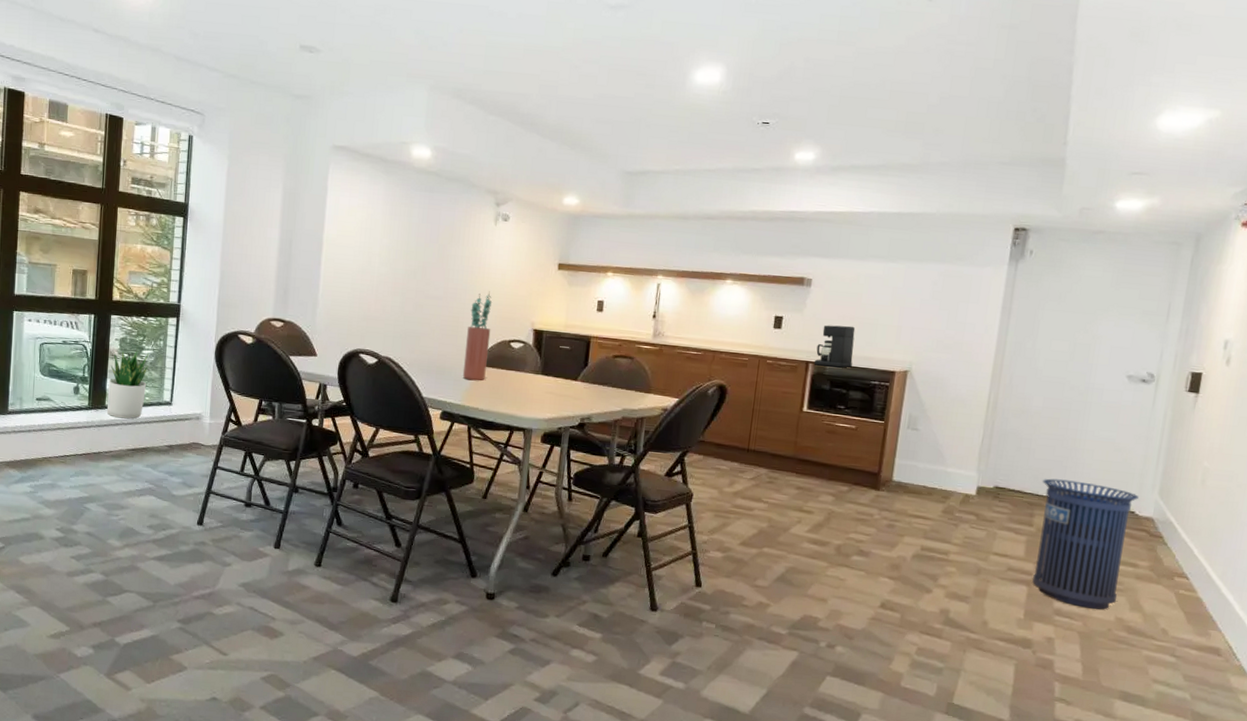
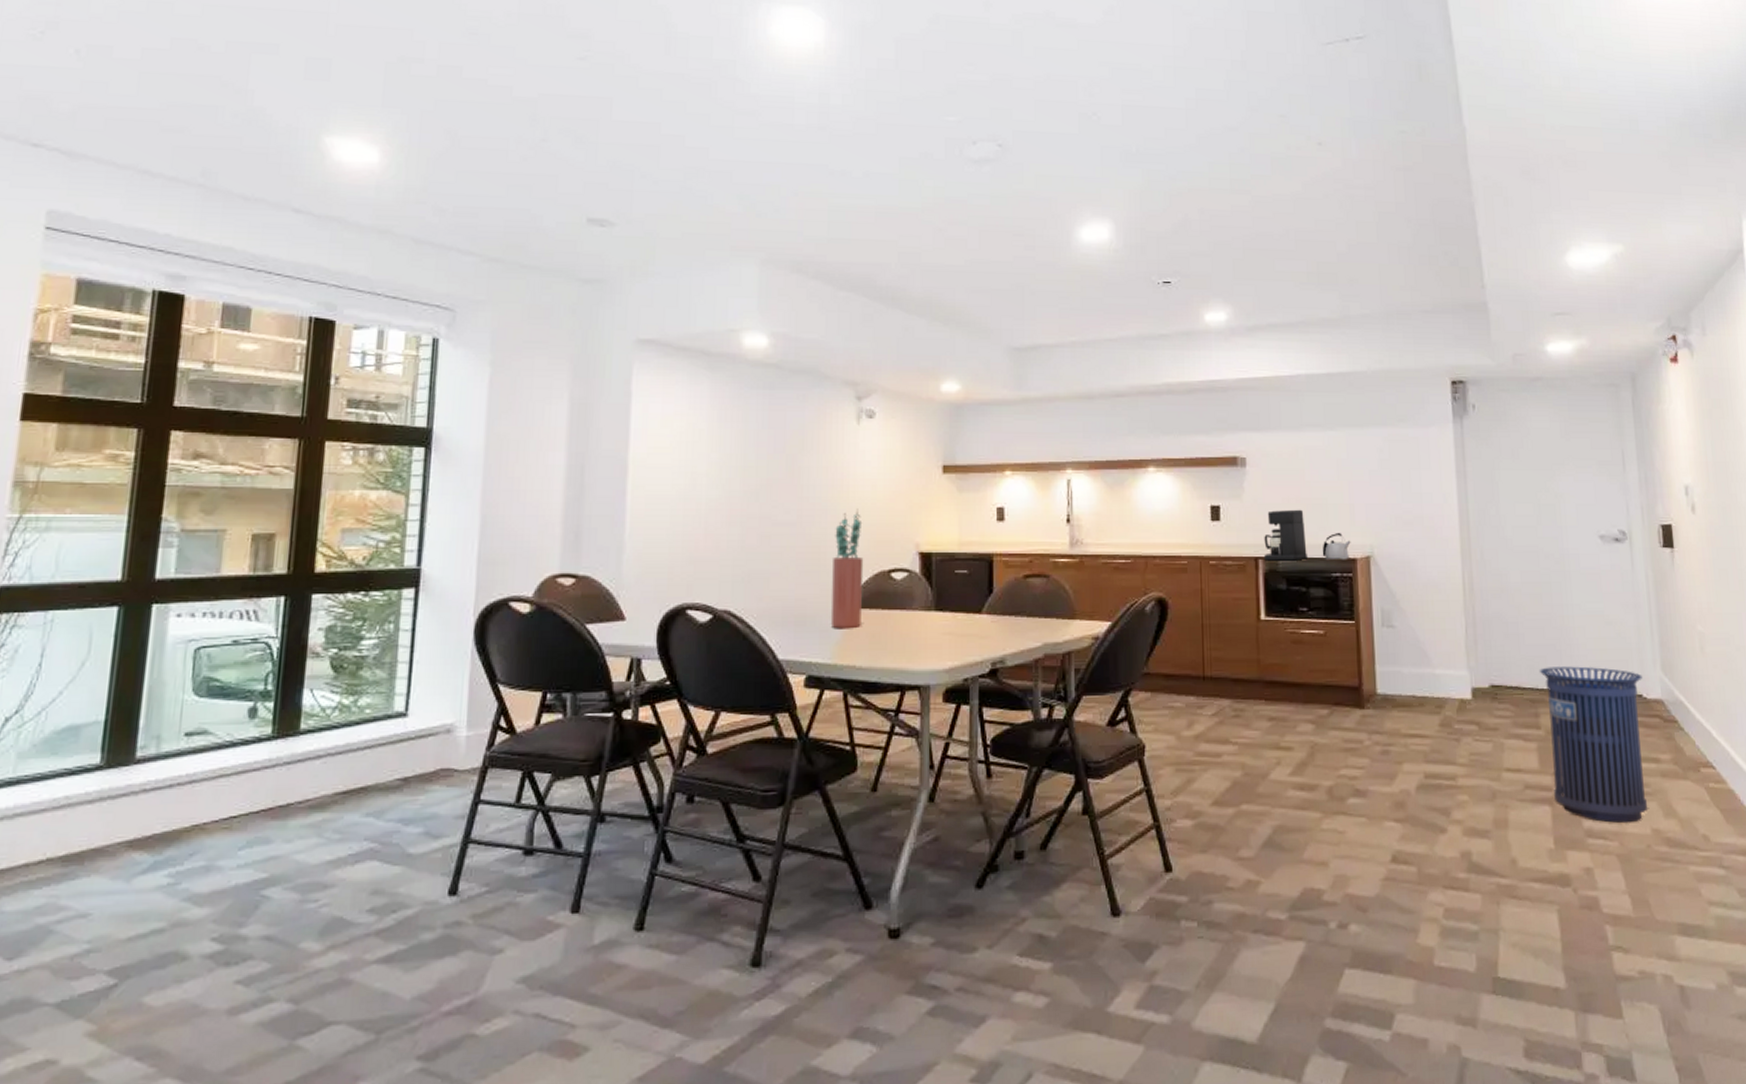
planter: present [106,350,149,419] -> none [302,640,372,747]
kettle: none [865,349,893,372] -> present [1322,533,1351,561]

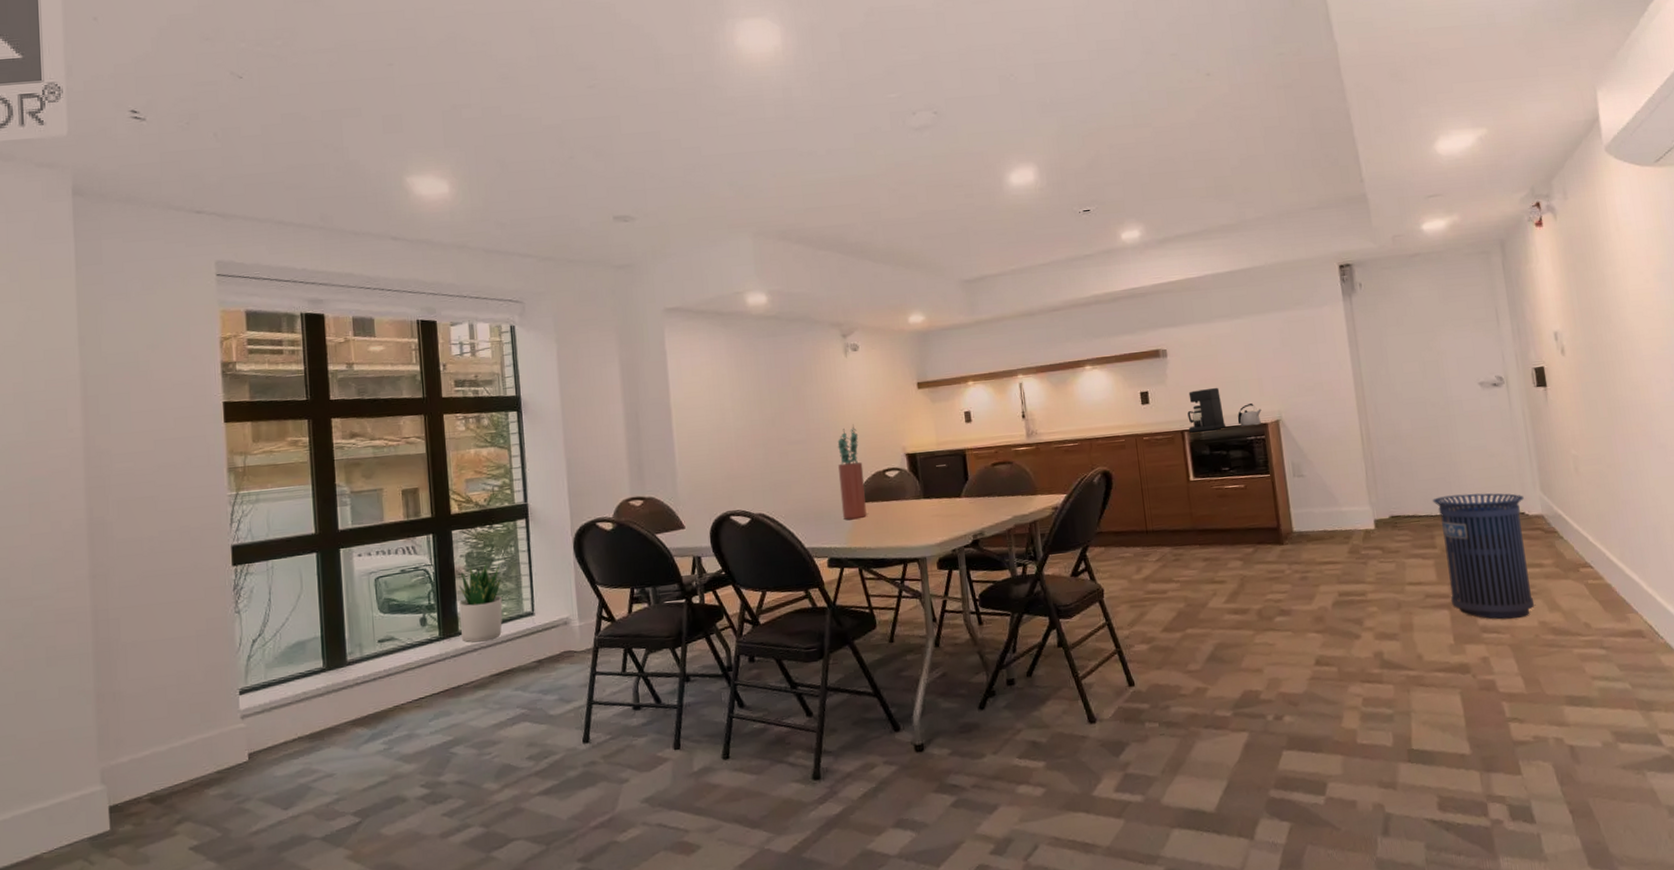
planter: none [302,640,372,747] -> present [458,562,503,643]

